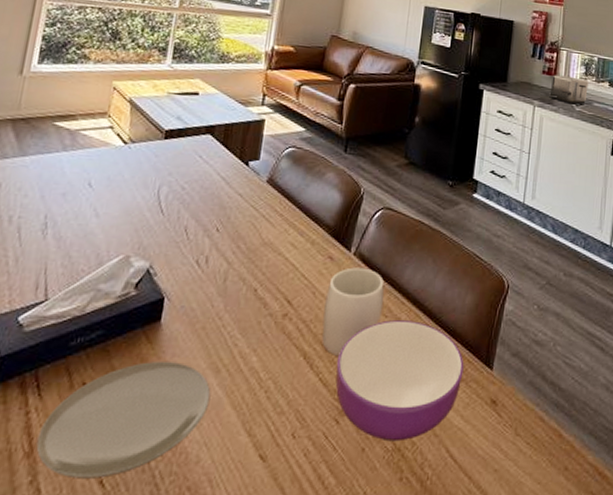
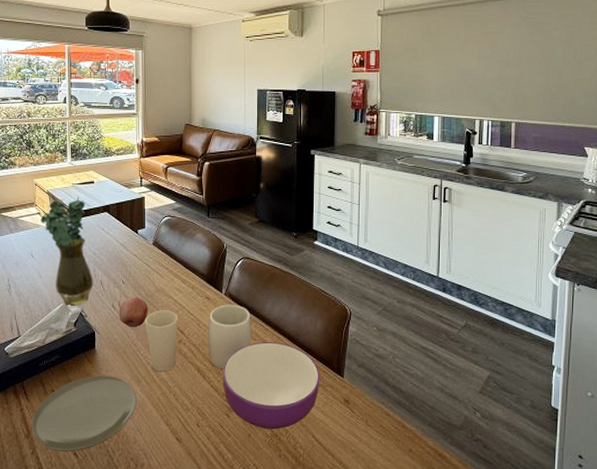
vase: none [112,105,182,259] -> present [40,195,93,306]
fruit: none [203,251,247,294] -> present [118,297,148,328]
cup: none [239,271,288,357] -> present [146,310,178,371]
toaster: present [549,75,589,105] -> none [373,134,408,159]

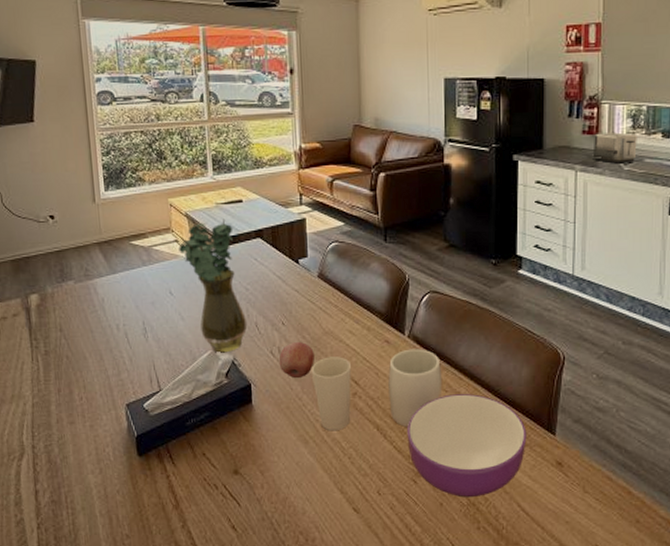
plate: present [31,376,137,451] -> none [179,436,305,525]
toaster: none [373,134,408,159] -> present [592,132,637,164]

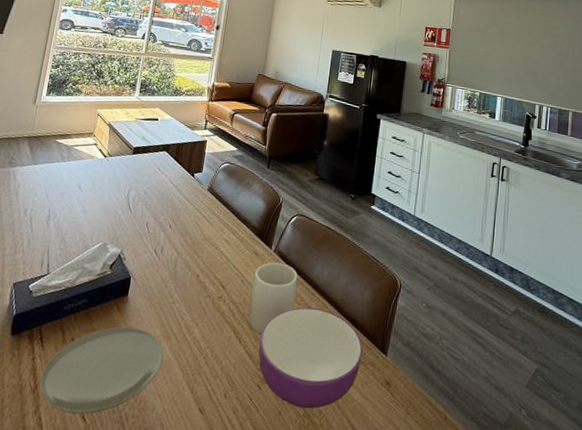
vase: present [179,218,247,353] -> none [96,127,146,246]
plate: none [179,436,305,525] -> present [39,326,164,414]
fruit: present [278,341,314,379] -> none [159,243,192,278]
cup: present [312,357,352,430] -> none [185,261,222,330]
toaster: present [592,132,637,164] -> none [437,107,471,133]

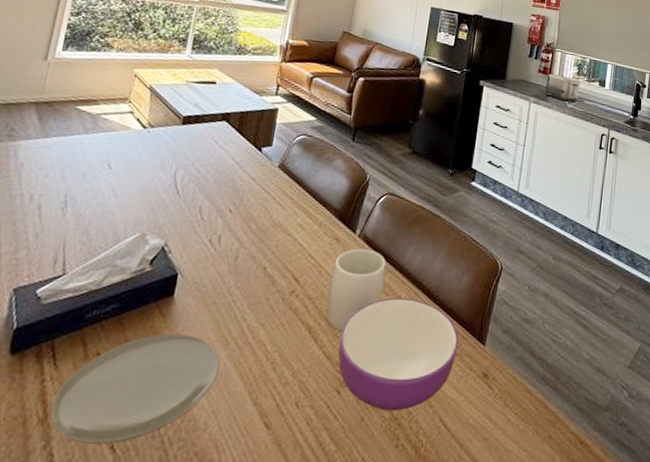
toaster: none [437,107,471,133] -> present [544,74,581,102]

